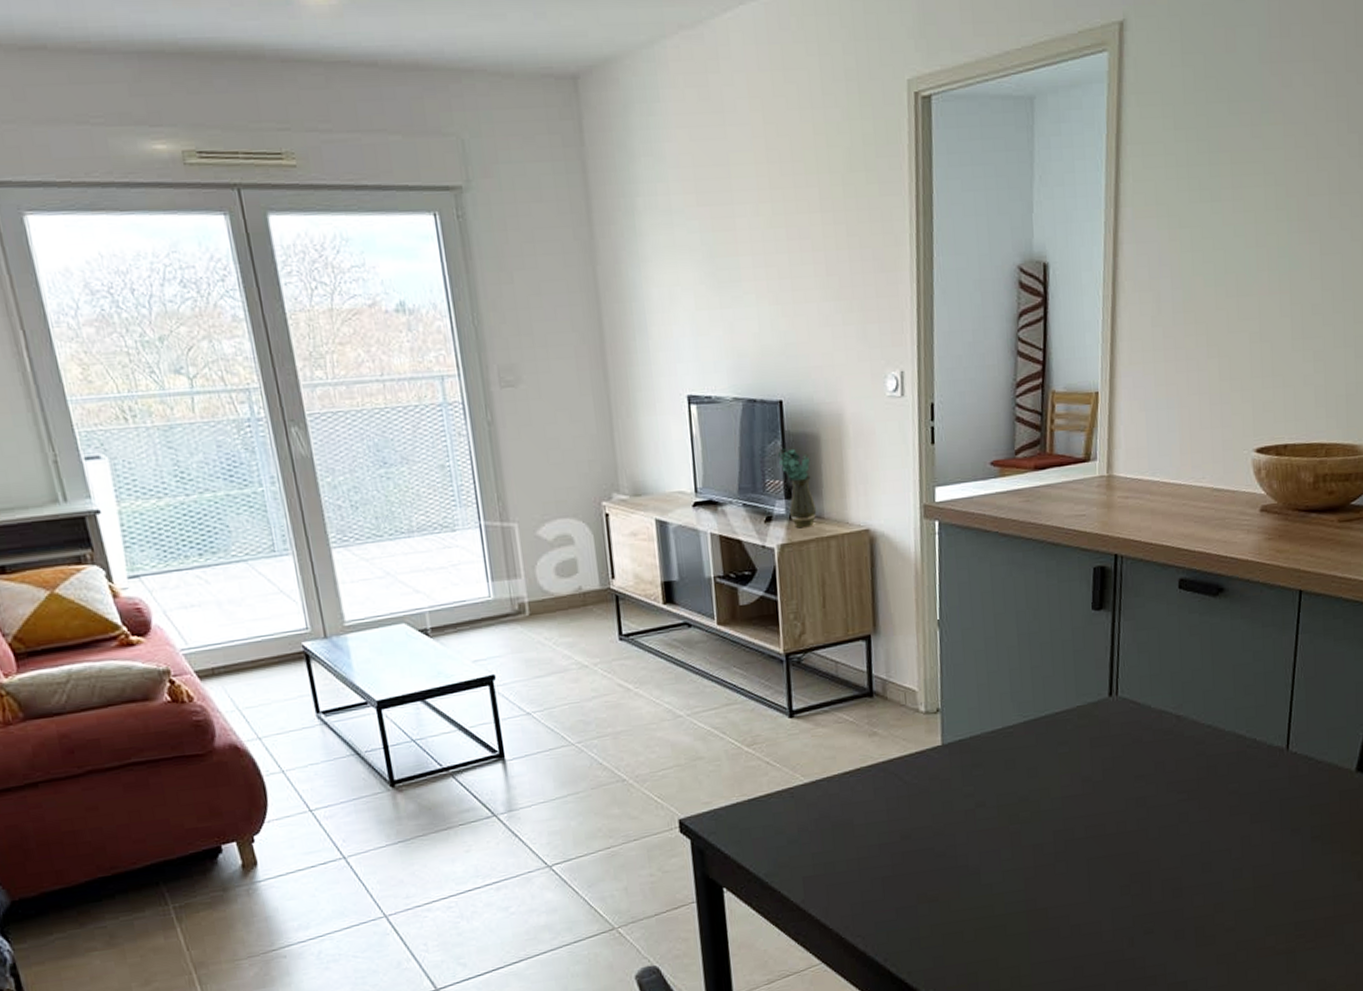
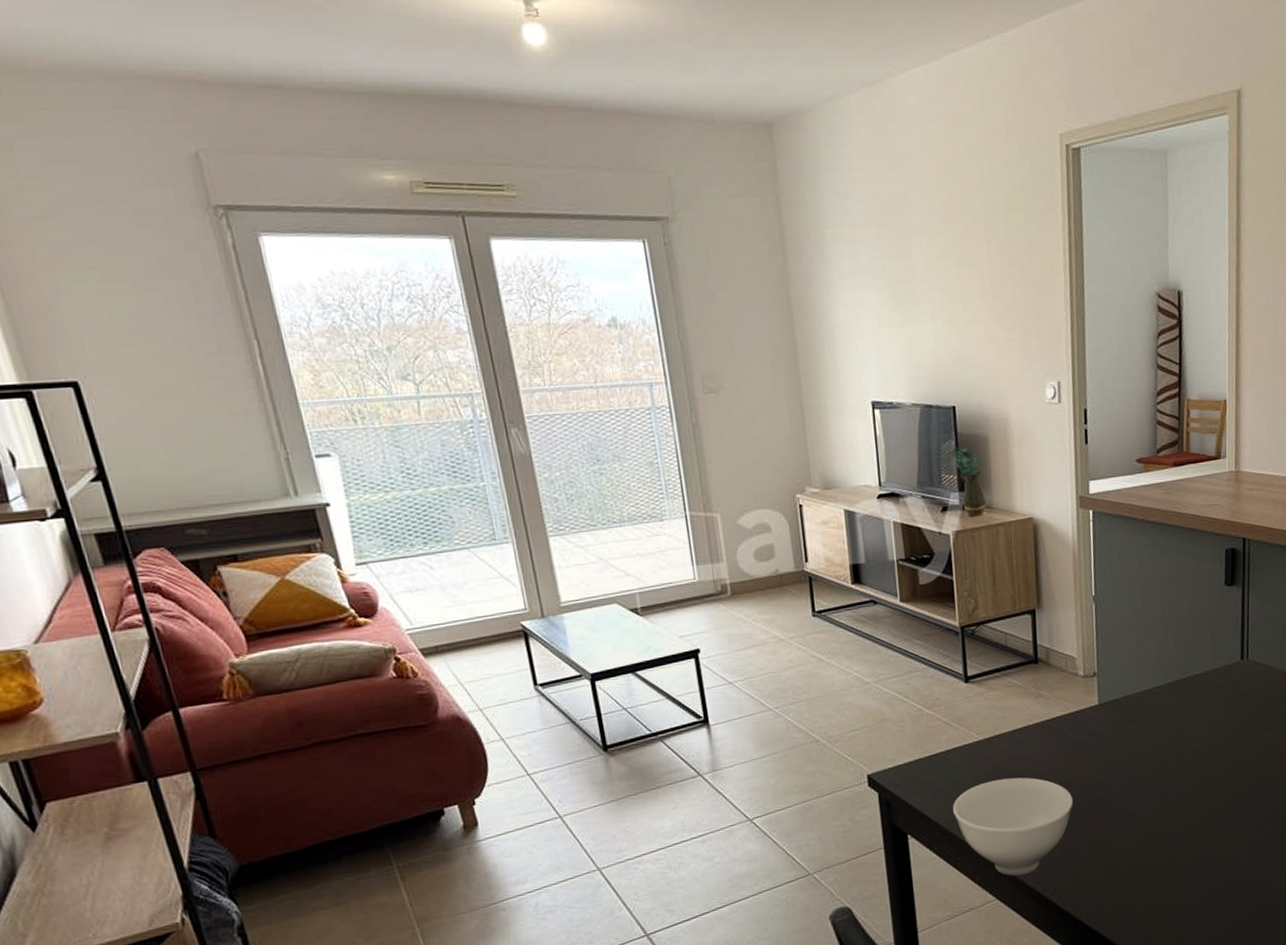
bowl: none [773,826,912,938] -> present [952,777,1074,876]

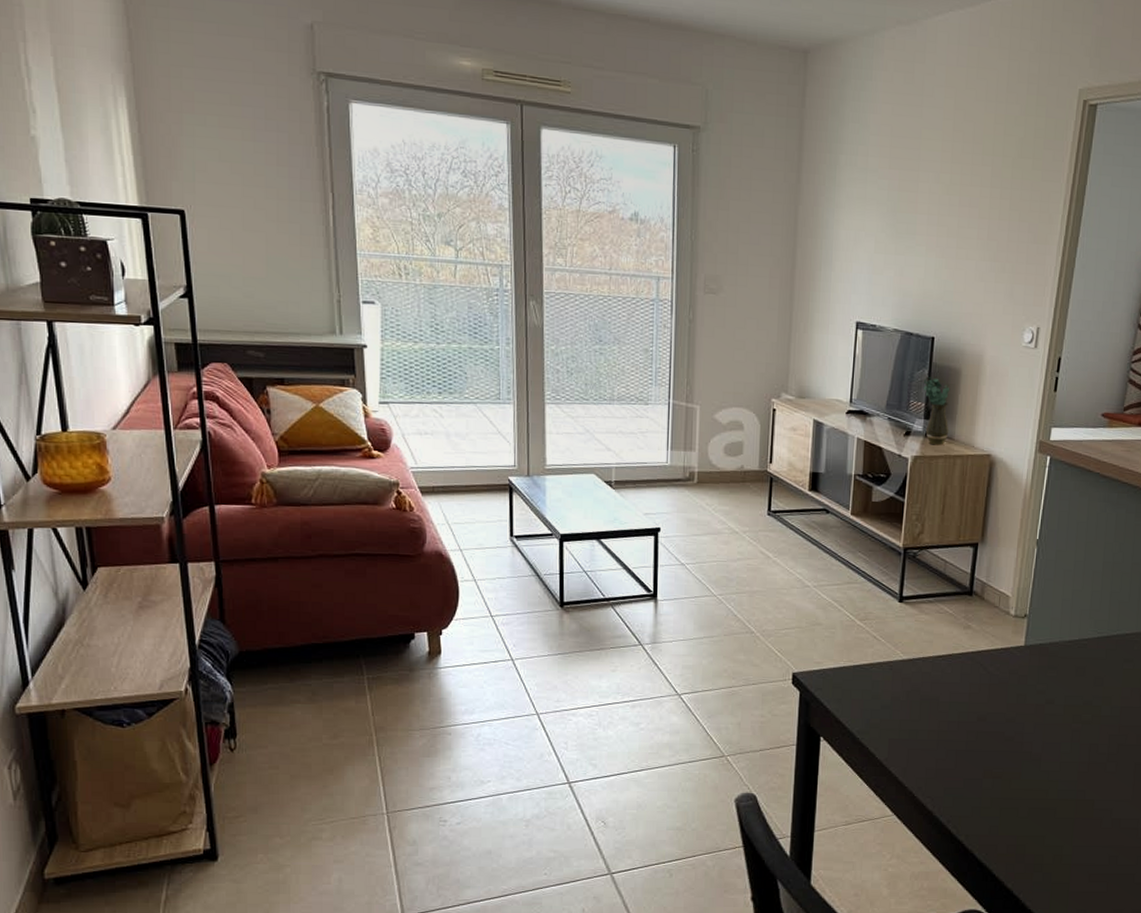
bowl: present [952,777,1074,876] -> none [866,700,985,796]

